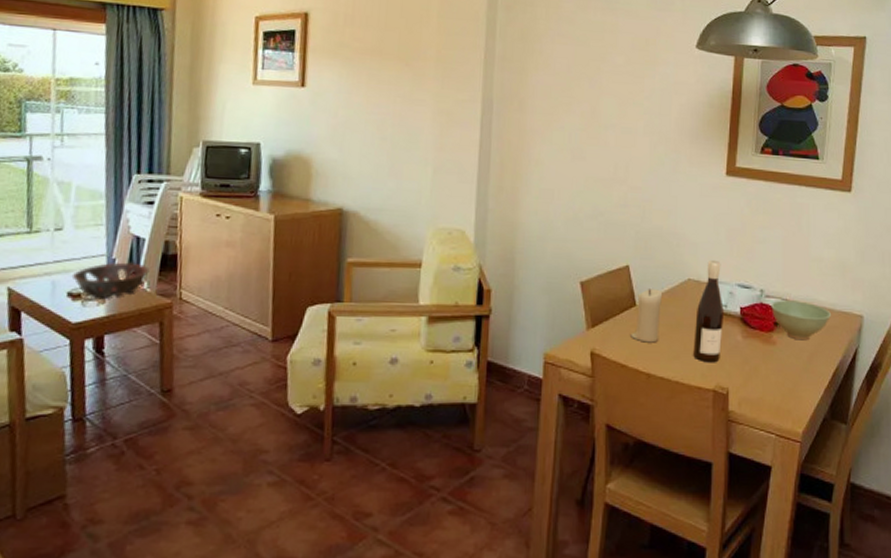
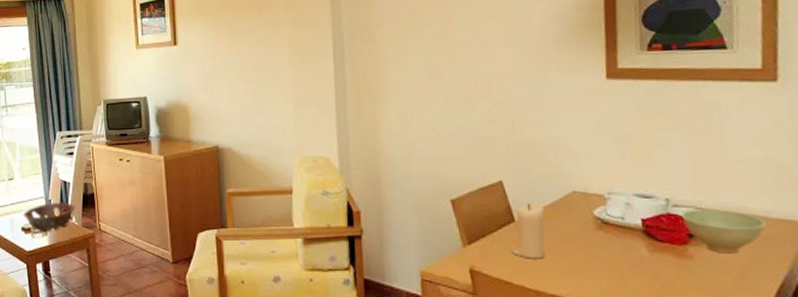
bottle: present [693,259,724,363] -> none [586,169,623,280]

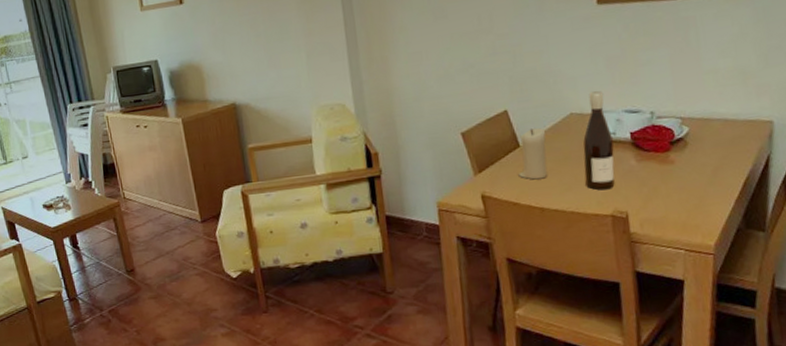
decorative bowl: present [23,202,76,231] -> none [42,175,97,206]
bottle: none [586,169,623,280] -> present [583,90,615,191]
bowl: present [681,209,767,254] -> none [664,116,736,156]

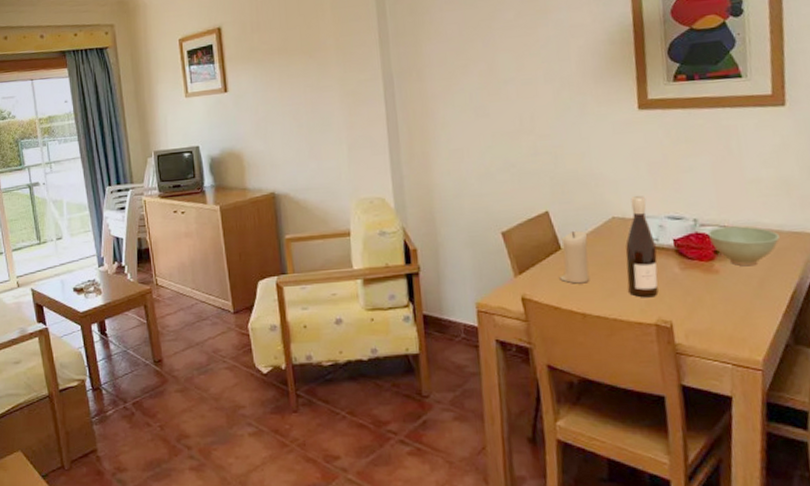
bowl: none [664,116,736,156] -> present [707,226,781,267]

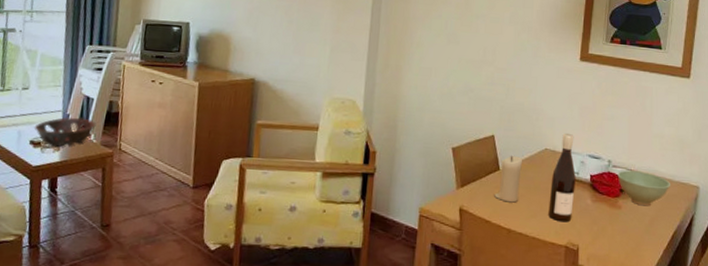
decorative bowl: none [74,259,130,291] -> present [34,117,97,147]

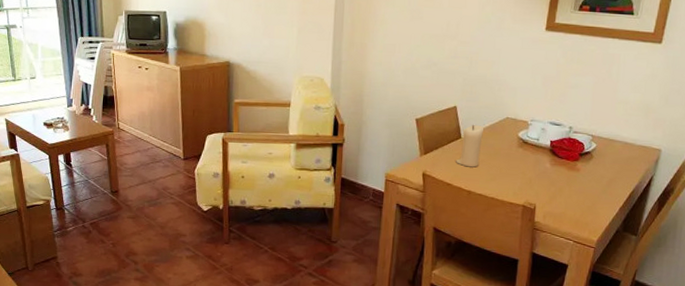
decorative bowl: present [34,117,97,147] -> none [45,101,96,127]
bottle: present [548,132,576,223] -> none [507,101,536,184]
bowl: present [617,170,671,206] -> none [577,135,633,169]

